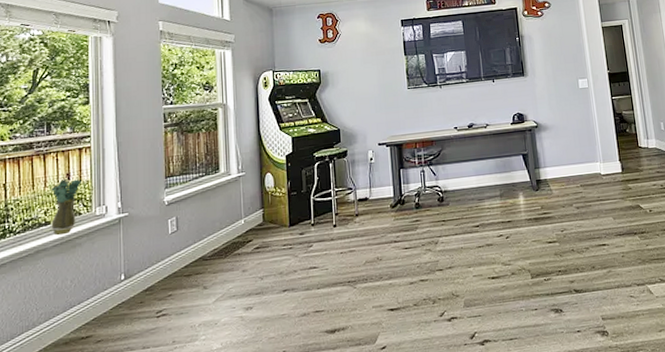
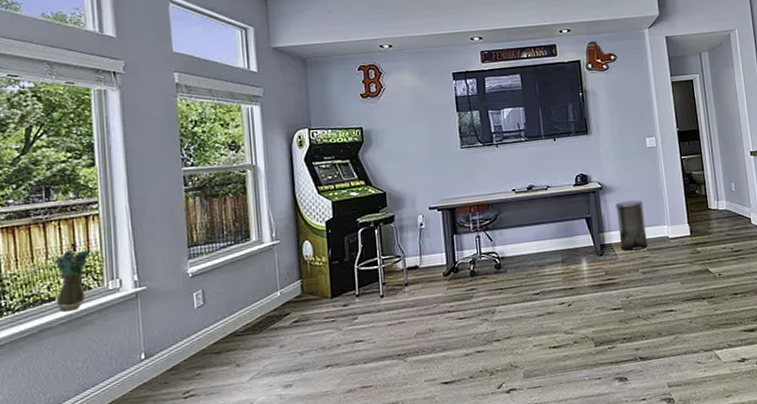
pedal bin: none [550,138,581,187] -> present [616,200,648,251]

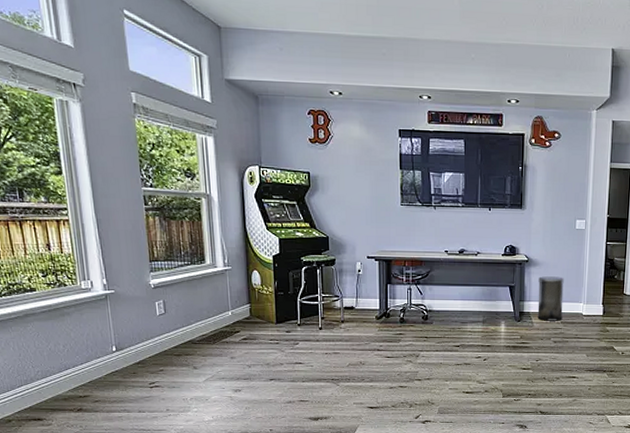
vase: present [54,248,90,313] -> none [32,247,63,303]

